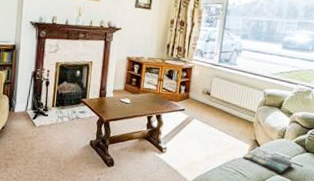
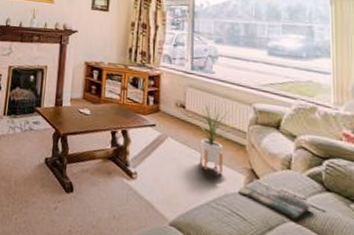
house plant: none [216,90,249,144] -> present [193,103,236,174]

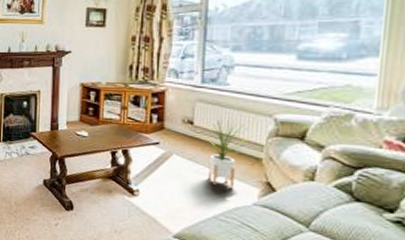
architectural model: present [238,179,325,220] -> none [251,191,351,230]

